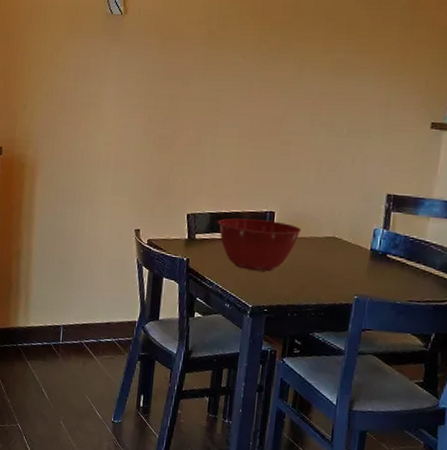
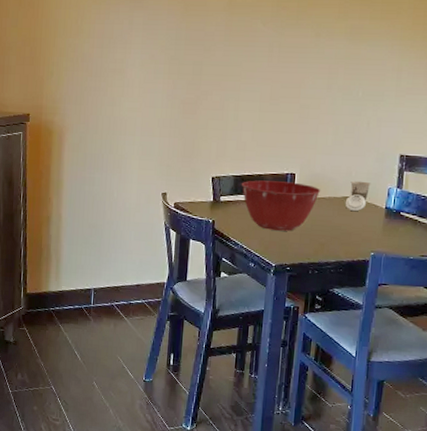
cup: none [327,220,356,253] -> present [345,180,371,212]

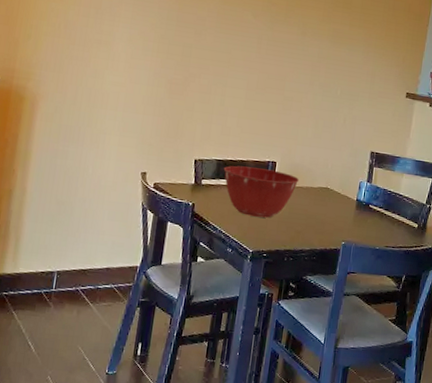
cup: present [345,180,371,212] -> none [320,172,345,202]

